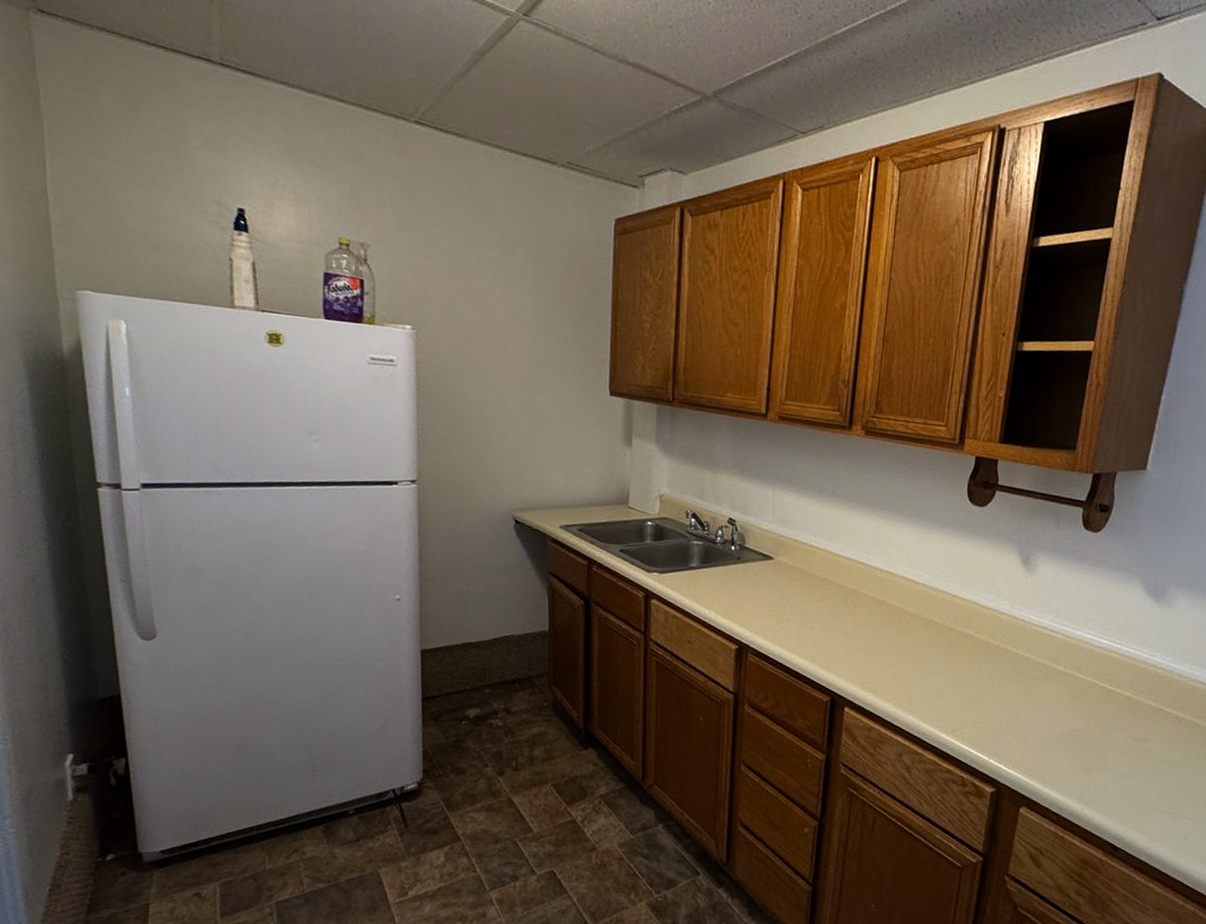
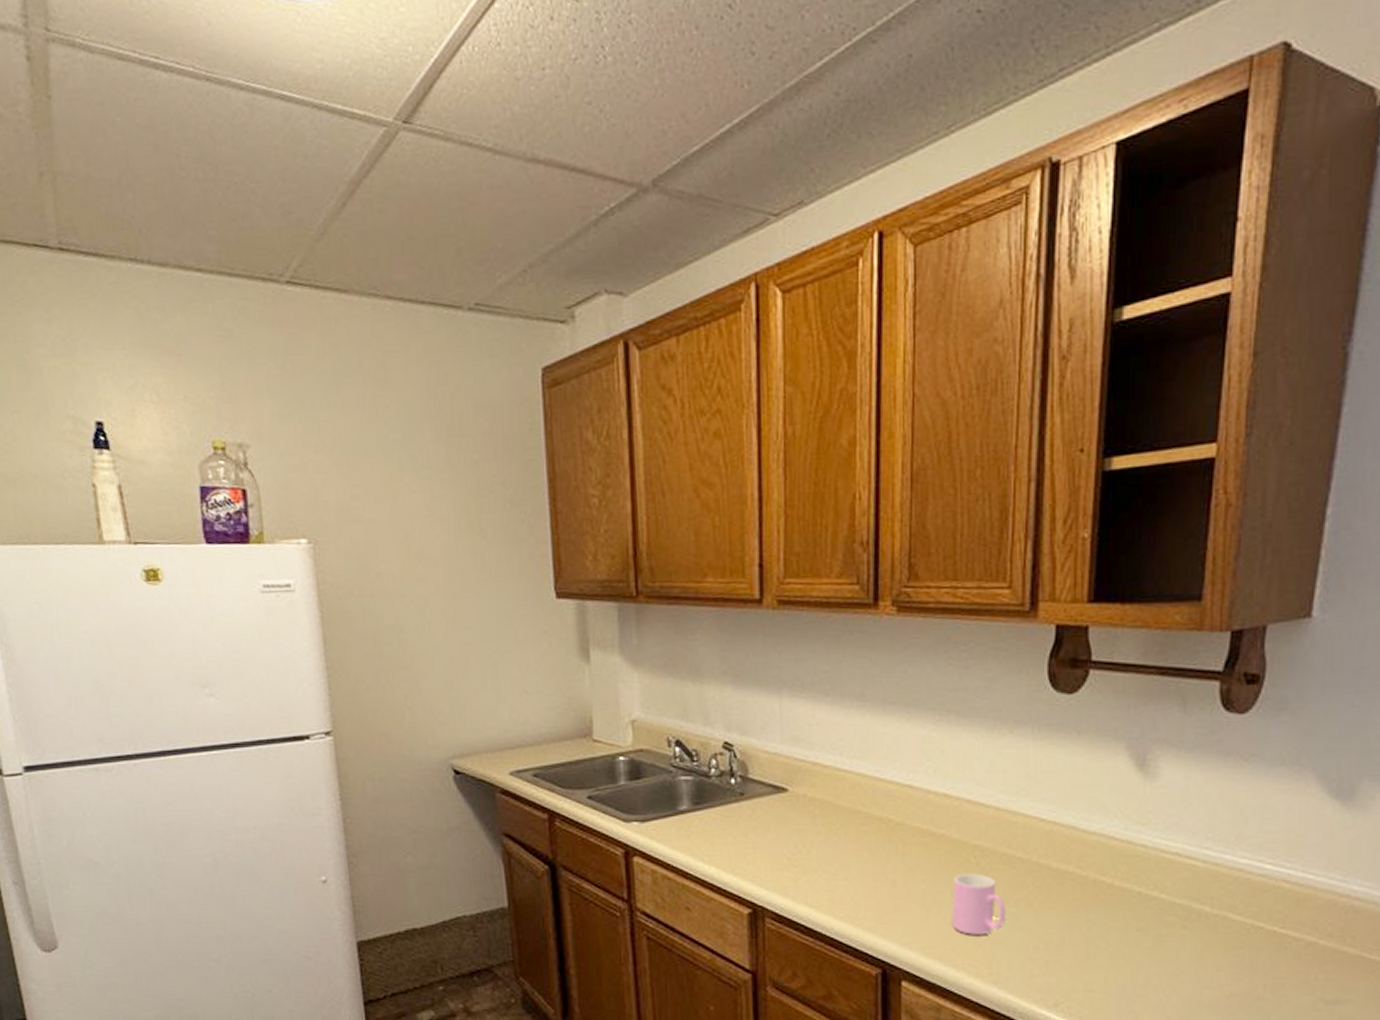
cup: none [884,630,924,677] -> present [951,873,1006,935]

